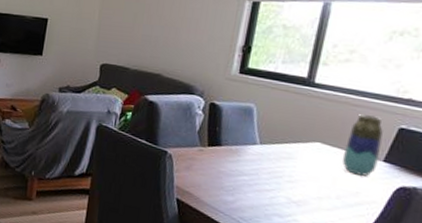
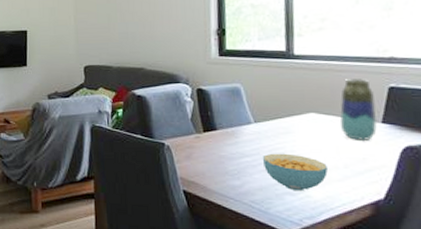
cereal bowl: none [259,175,320,214] -> present [263,153,328,190]

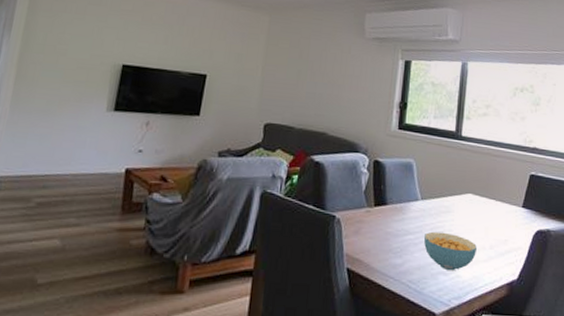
vase: present [339,79,378,142] -> none [490,164,519,224]

